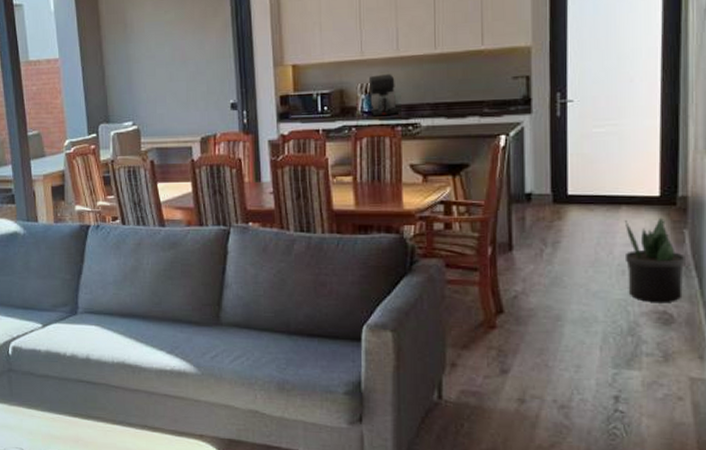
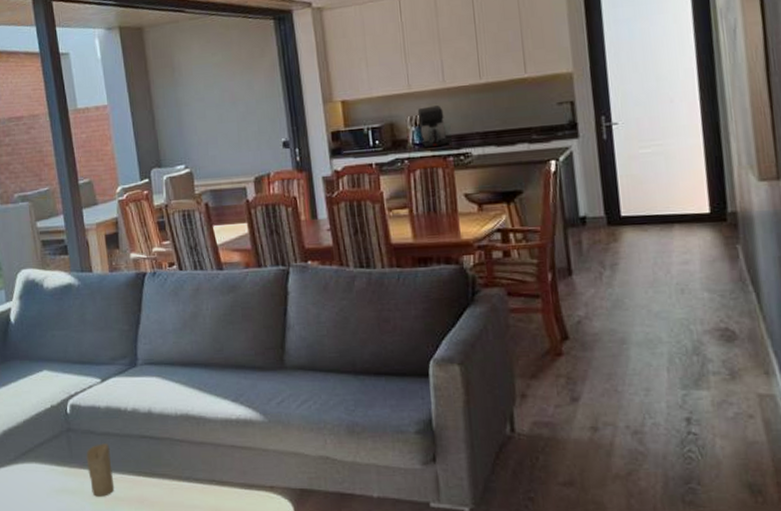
candle: none [25,385,51,434] -> present [86,443,115,497]
planter: present [624,217,686,302] -> none [678,234,742,320]

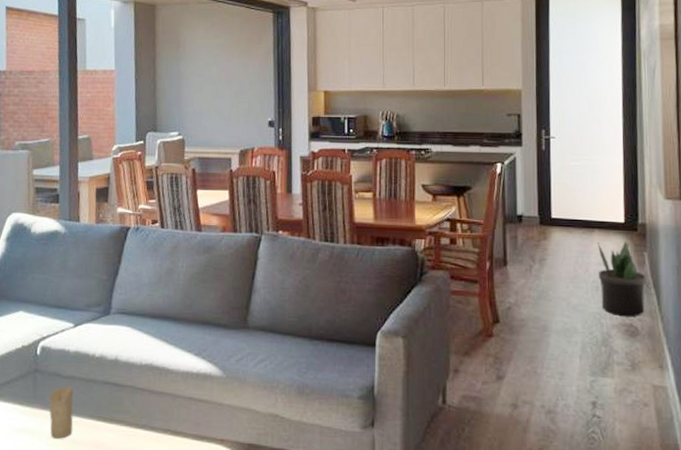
coffee maker: present [417,105,449,148] -> none [388,104,413,141]
planter: none [678,234,742,320] -> present [597,241,646,316]

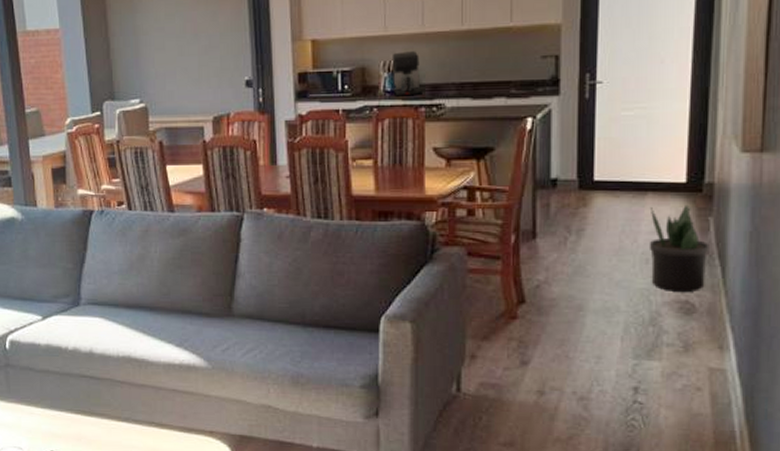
candle: present [49,386,73,439] -> none [24,380,52,432]
coffee maker: none [388,104,413,141] -> present [392,51,422,97]

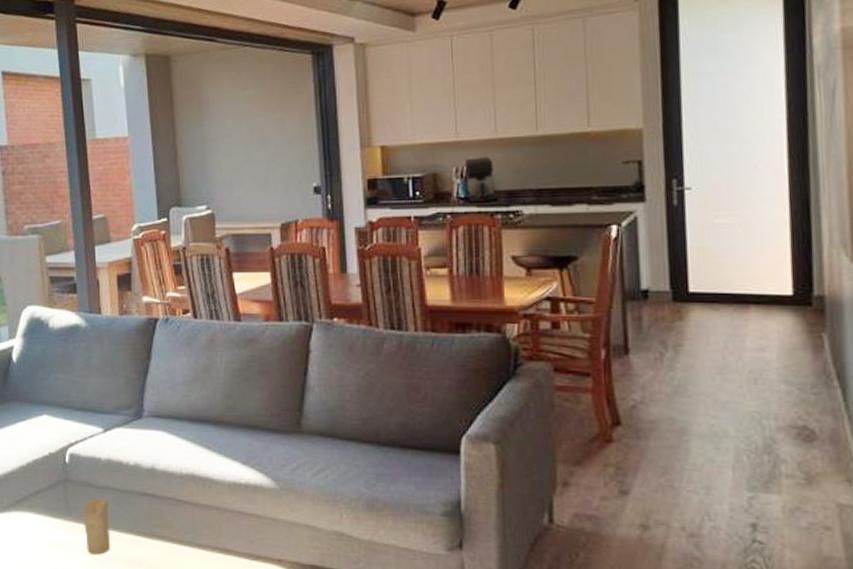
candle: none [24,380,52,432] -> present [83,498,111,555]
planter: present [648,204,709,292] -> none [753,319,826,416]

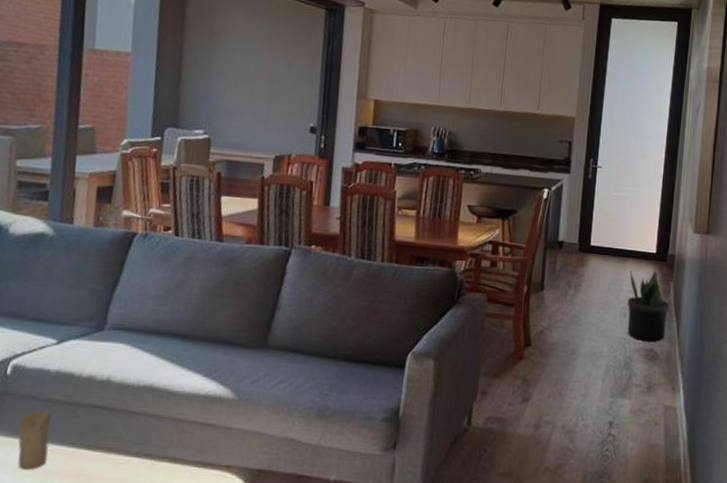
coffee maker: present [464,157,498,203] -> none [440,121,464,159]
planter: none [753,319,826,416] -> present [627,270,670,342]

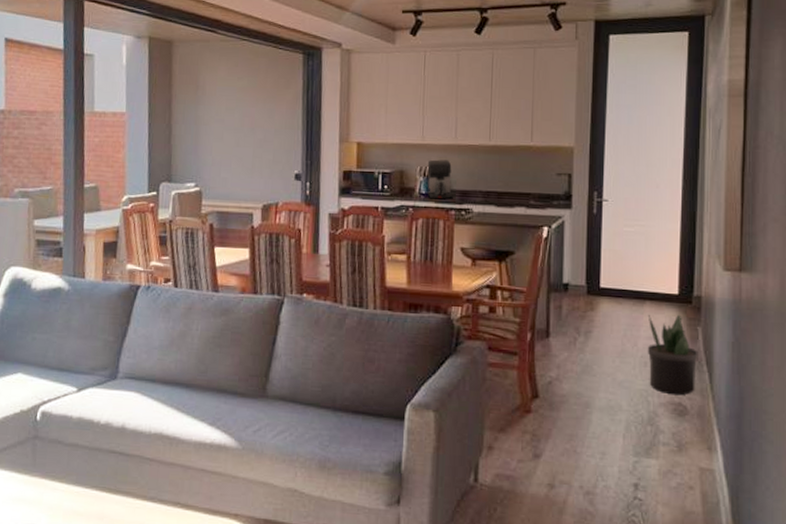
candle: present [17,410,52,469] -> none [49,454,76,510]
coffee maker: none [440,121,464,159] -> present [427,159,453,200]

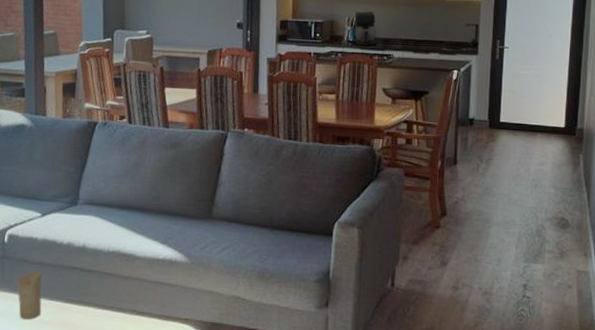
candle: none [49,454,76,510] -> present [17,271,42,319]
planter: present [647,314,698,395] -> none [537,144,579,211]

